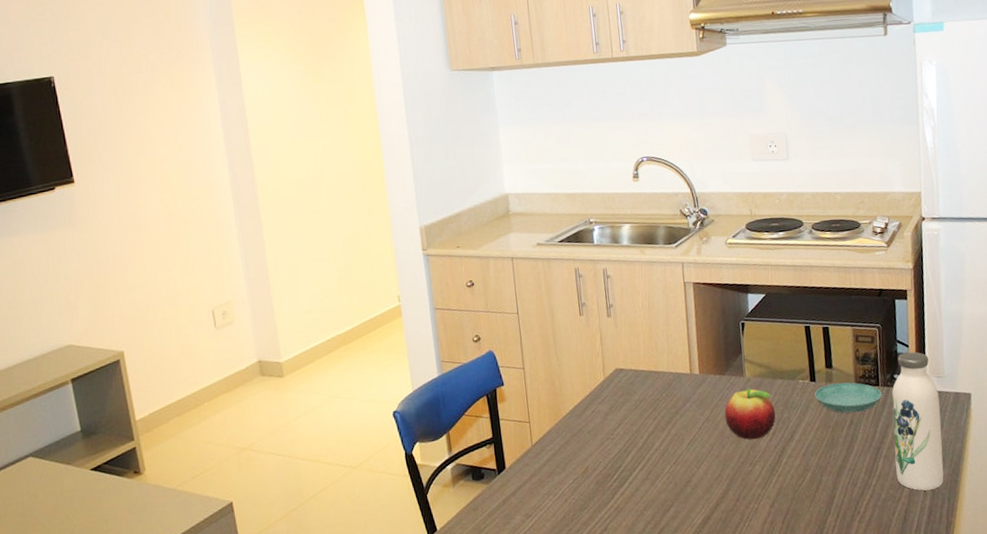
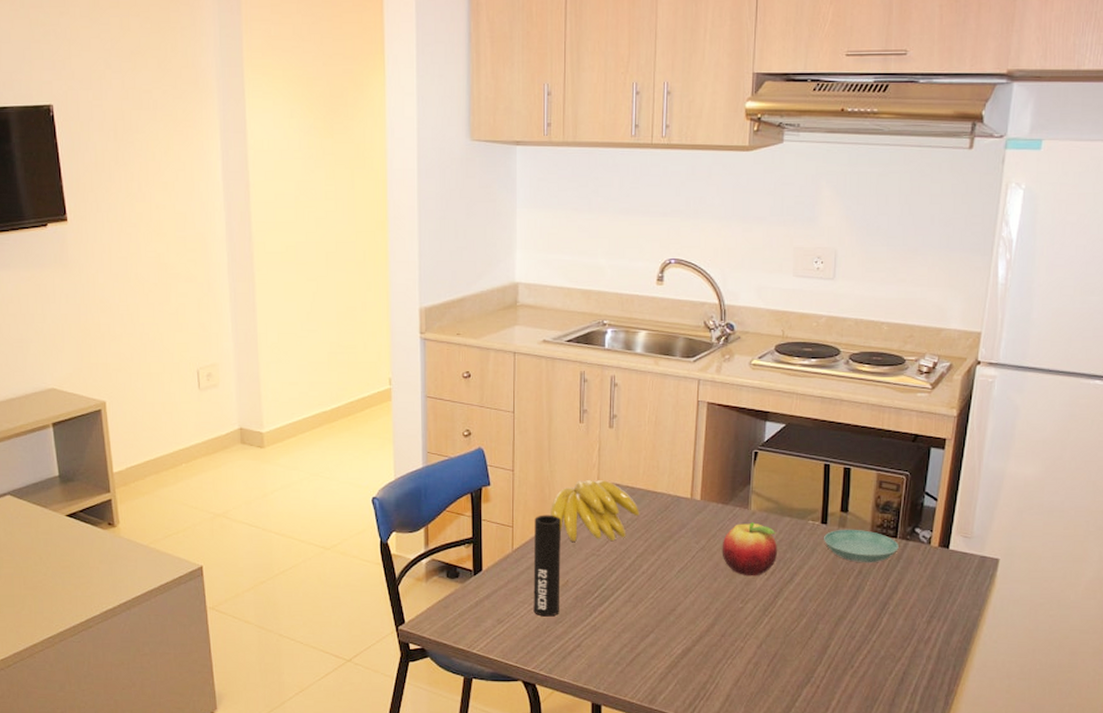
cup: none [549,406,583,505] -> present [533,515,561,617]
banana: none [563,366,646,429] -> present [551,479,639,542]
water bottle: present [891,351,944,491] -> none [900,507,962,654]

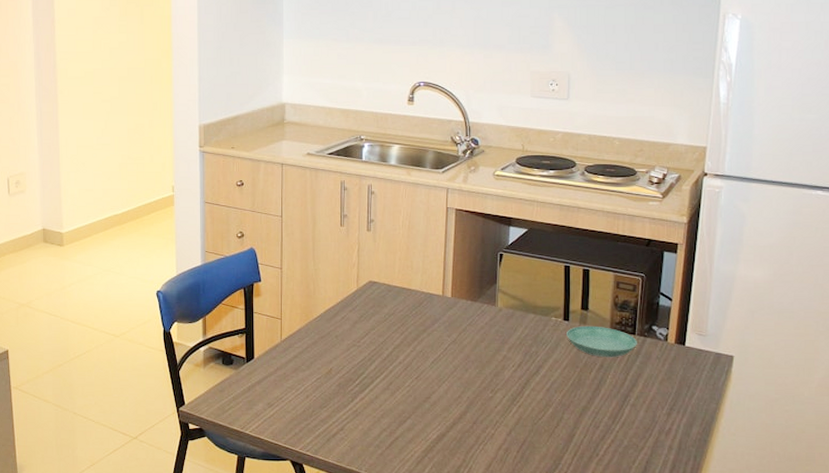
cup: present [533,515,561,617] -> none [300,308,325,402]
banana: present [551,479,639,542] -> none [315,277,395,333]
fruit: present [722,522,777,576] -> none [472,318,523,368]

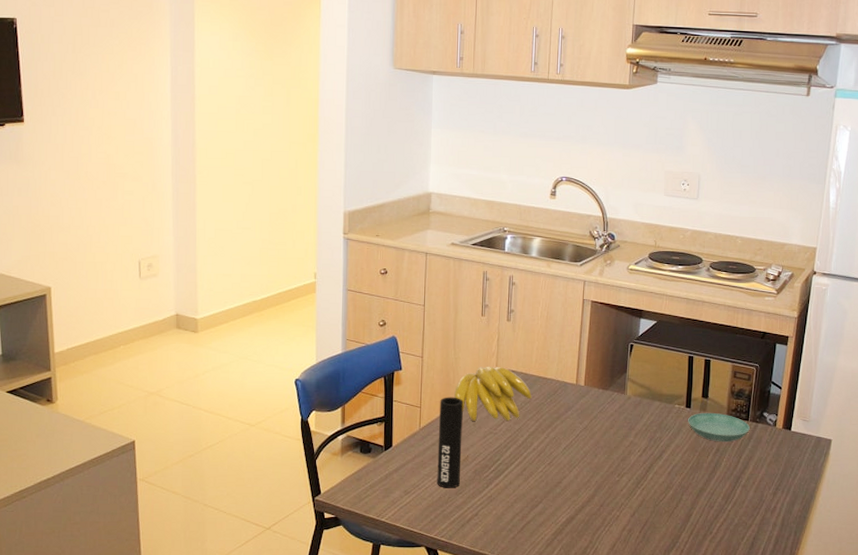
cup: none [300,308,325,402] -> present [437,397,463,488]
banana: none [315,277,395,333] -> present [454,366,532,421]

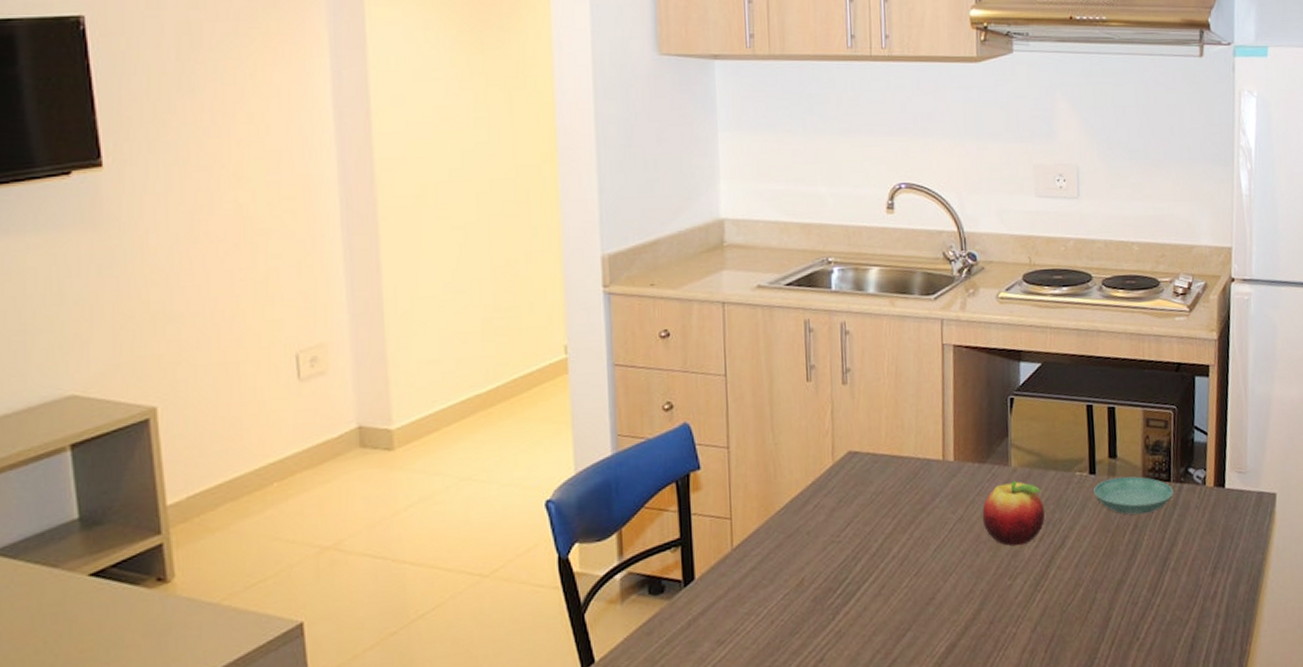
cup: present [437,397,463,488] -> none [758,498,795,629]
banana: present [454,366,532,421] -> none [777,448,884,529]
fruit: none [602,406,649,453] -> present [982,481,1045,546]

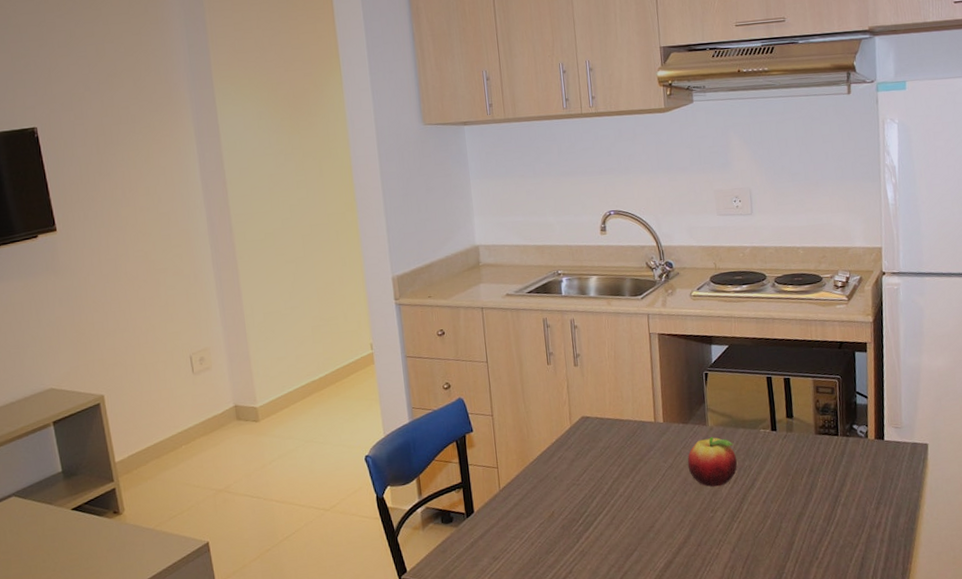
saucer: present [1094,476,1174,515] -> none [775,432,841,462]

